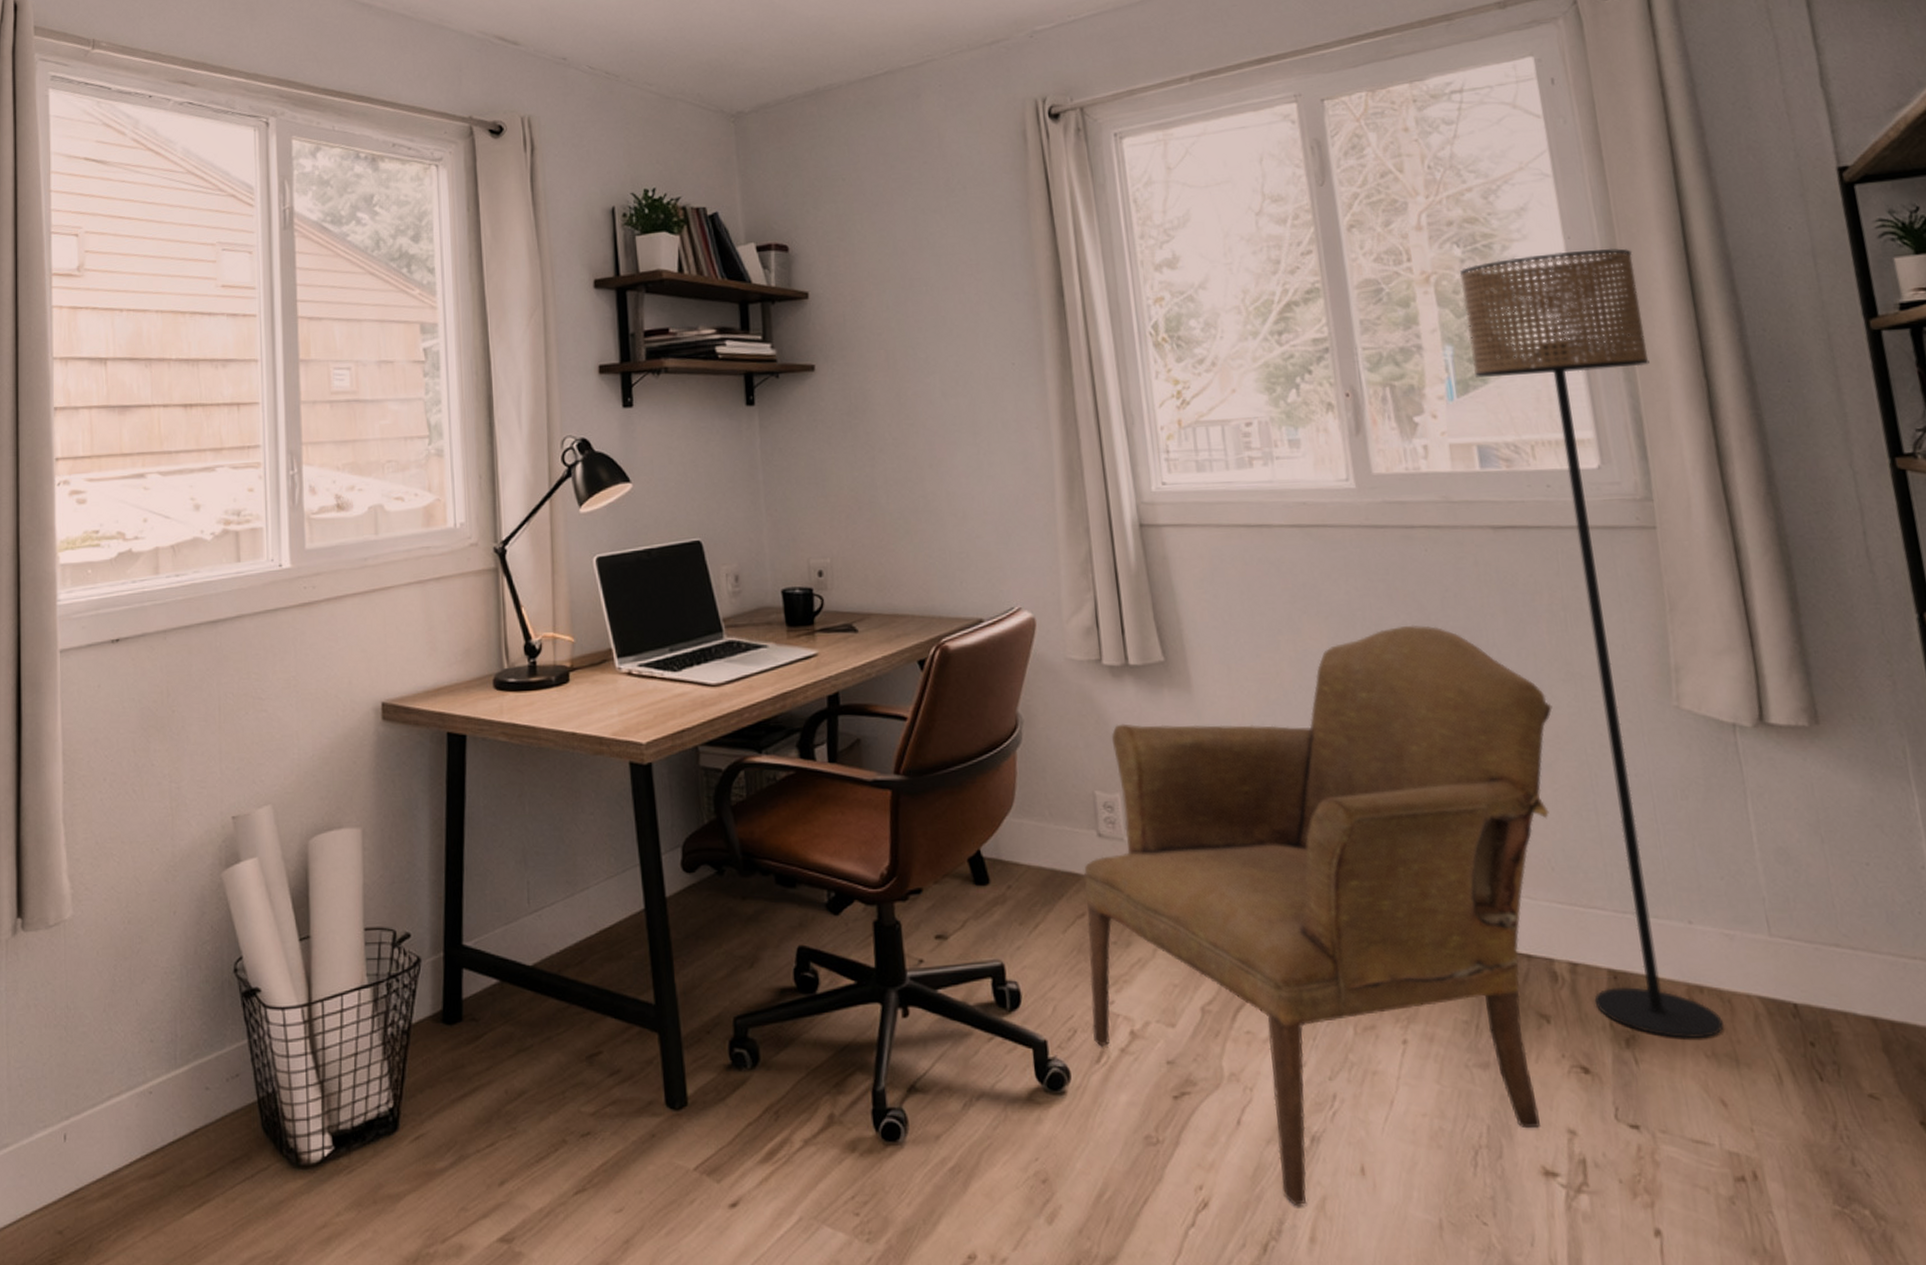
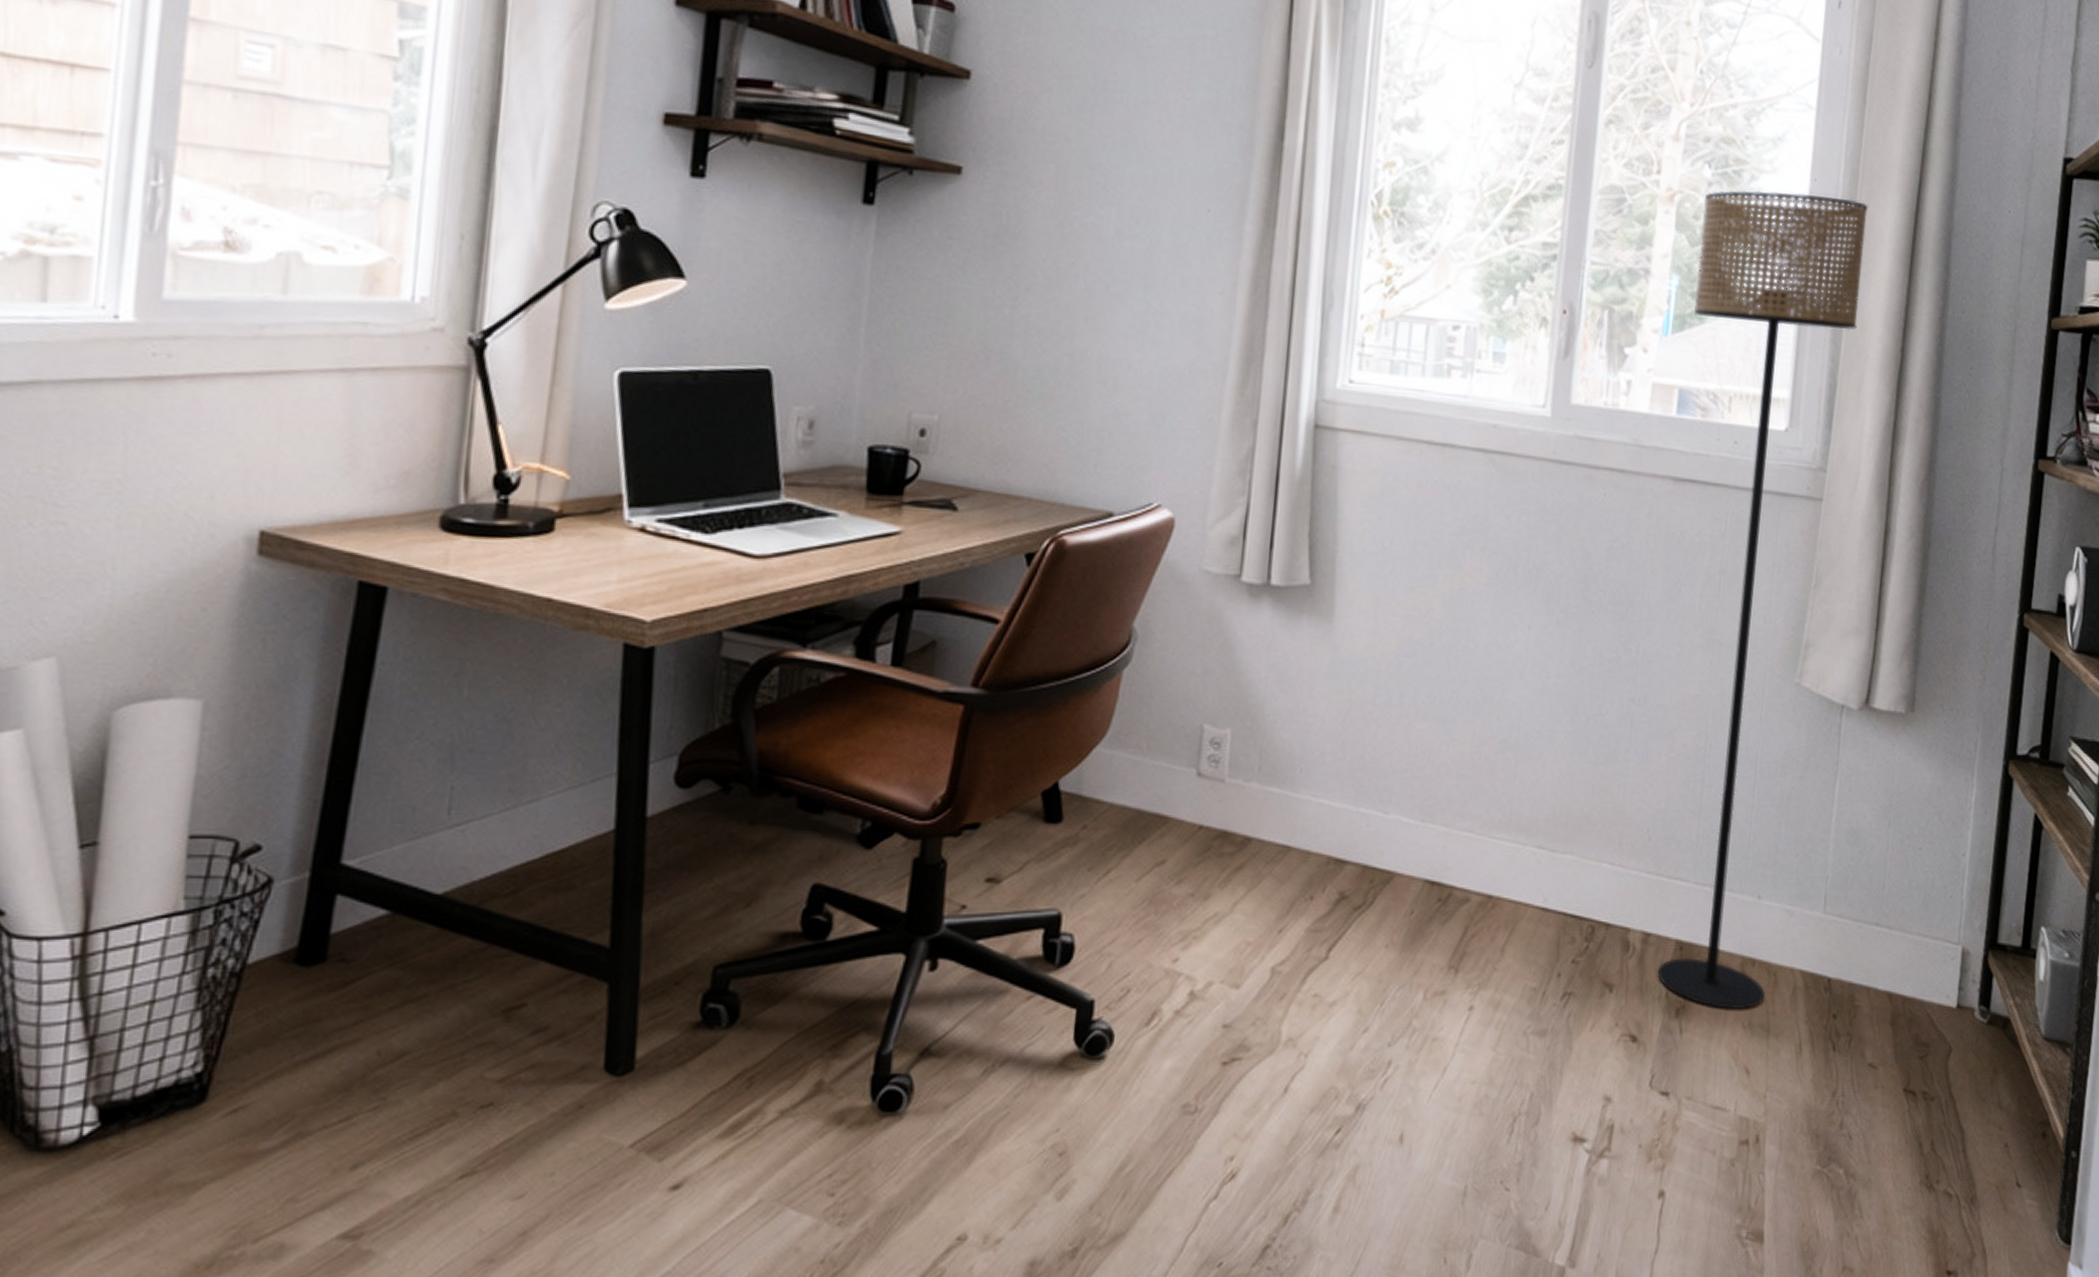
armchair: present [1084,625,1553,1205] -> none [1147,573,1687,1175]

